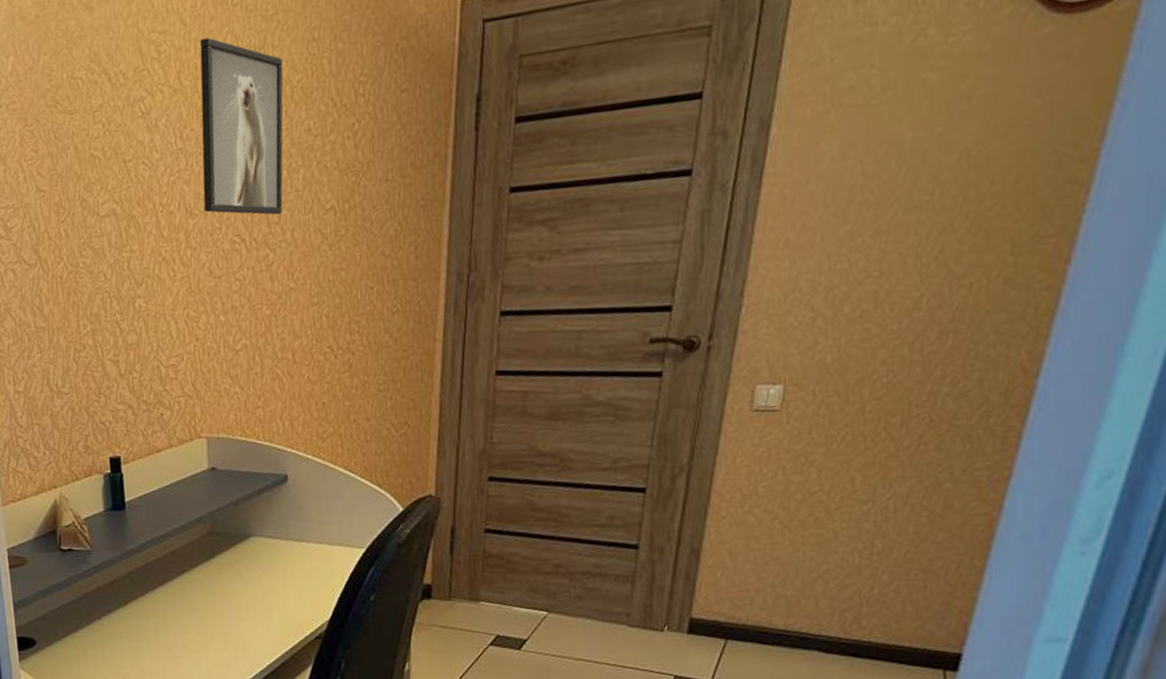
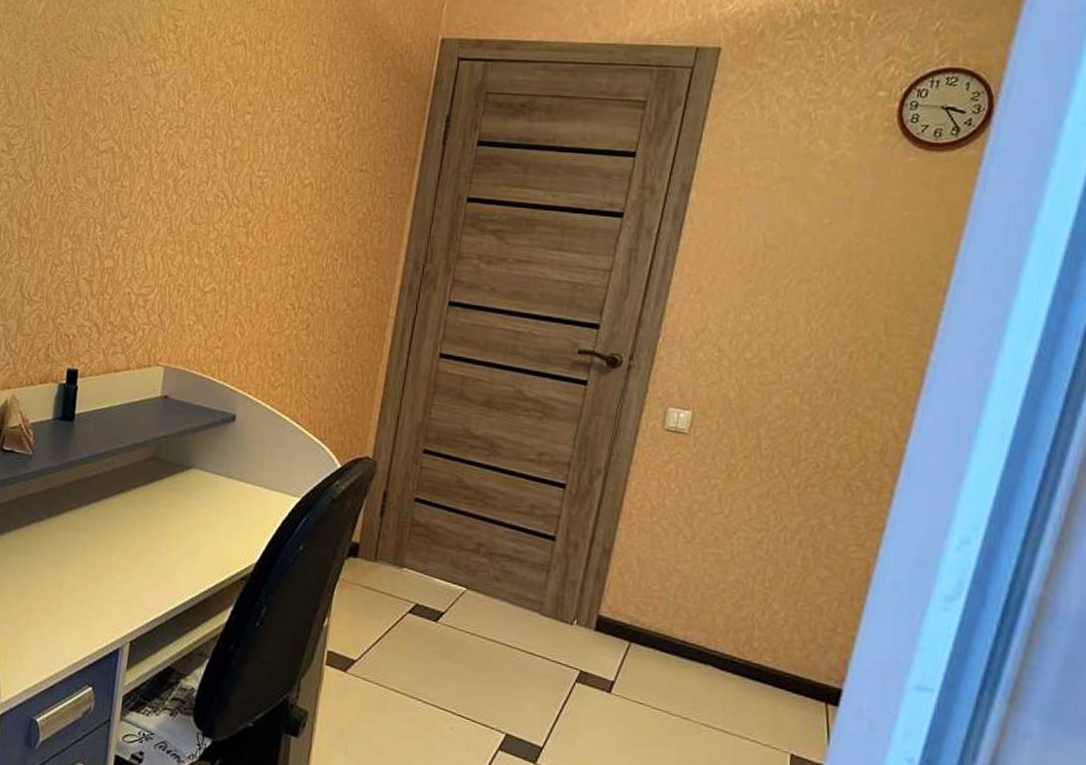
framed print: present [199,37,283,215] -> none [195,23,283,181]

